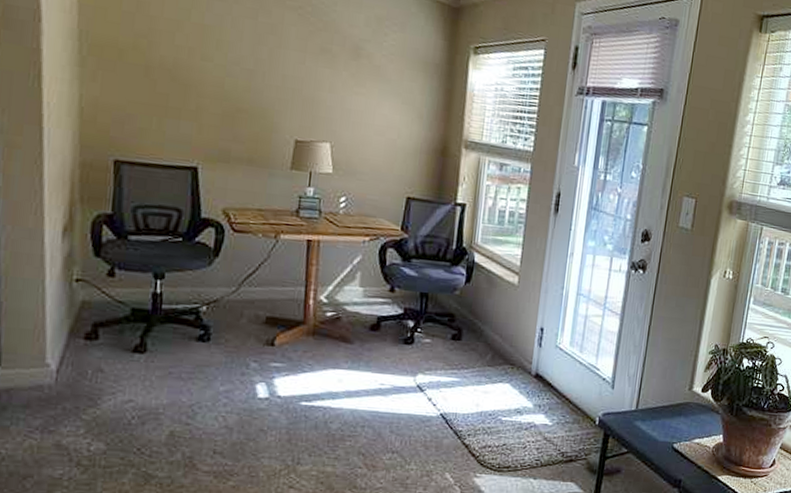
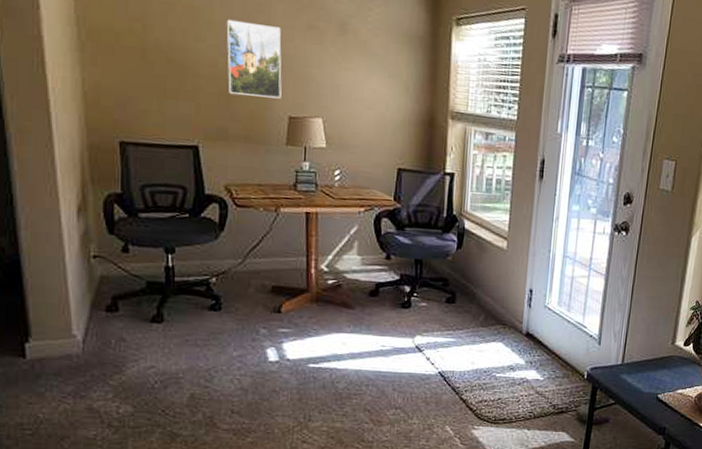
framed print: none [233,39,293,122] -> present [226,19,282,99]

